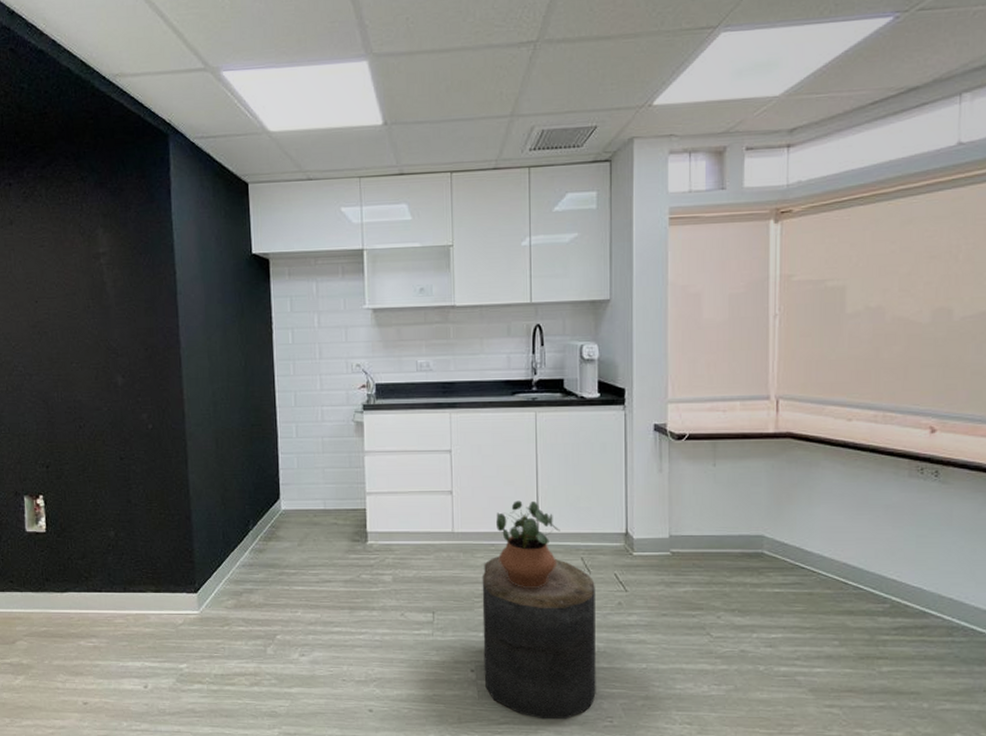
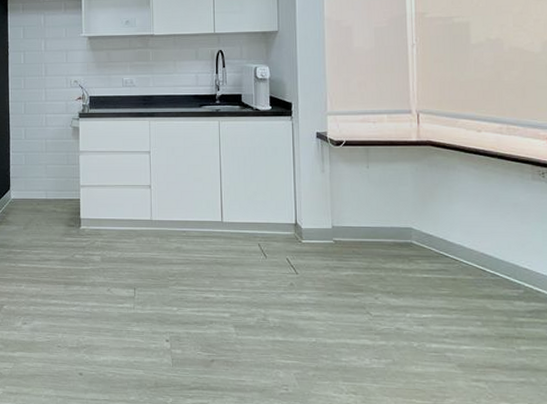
stool: present [482,556,596,720] -> none [175,241,273,386]
potted plant: present [496,500,560,589] -> none [187,194,240,270]

